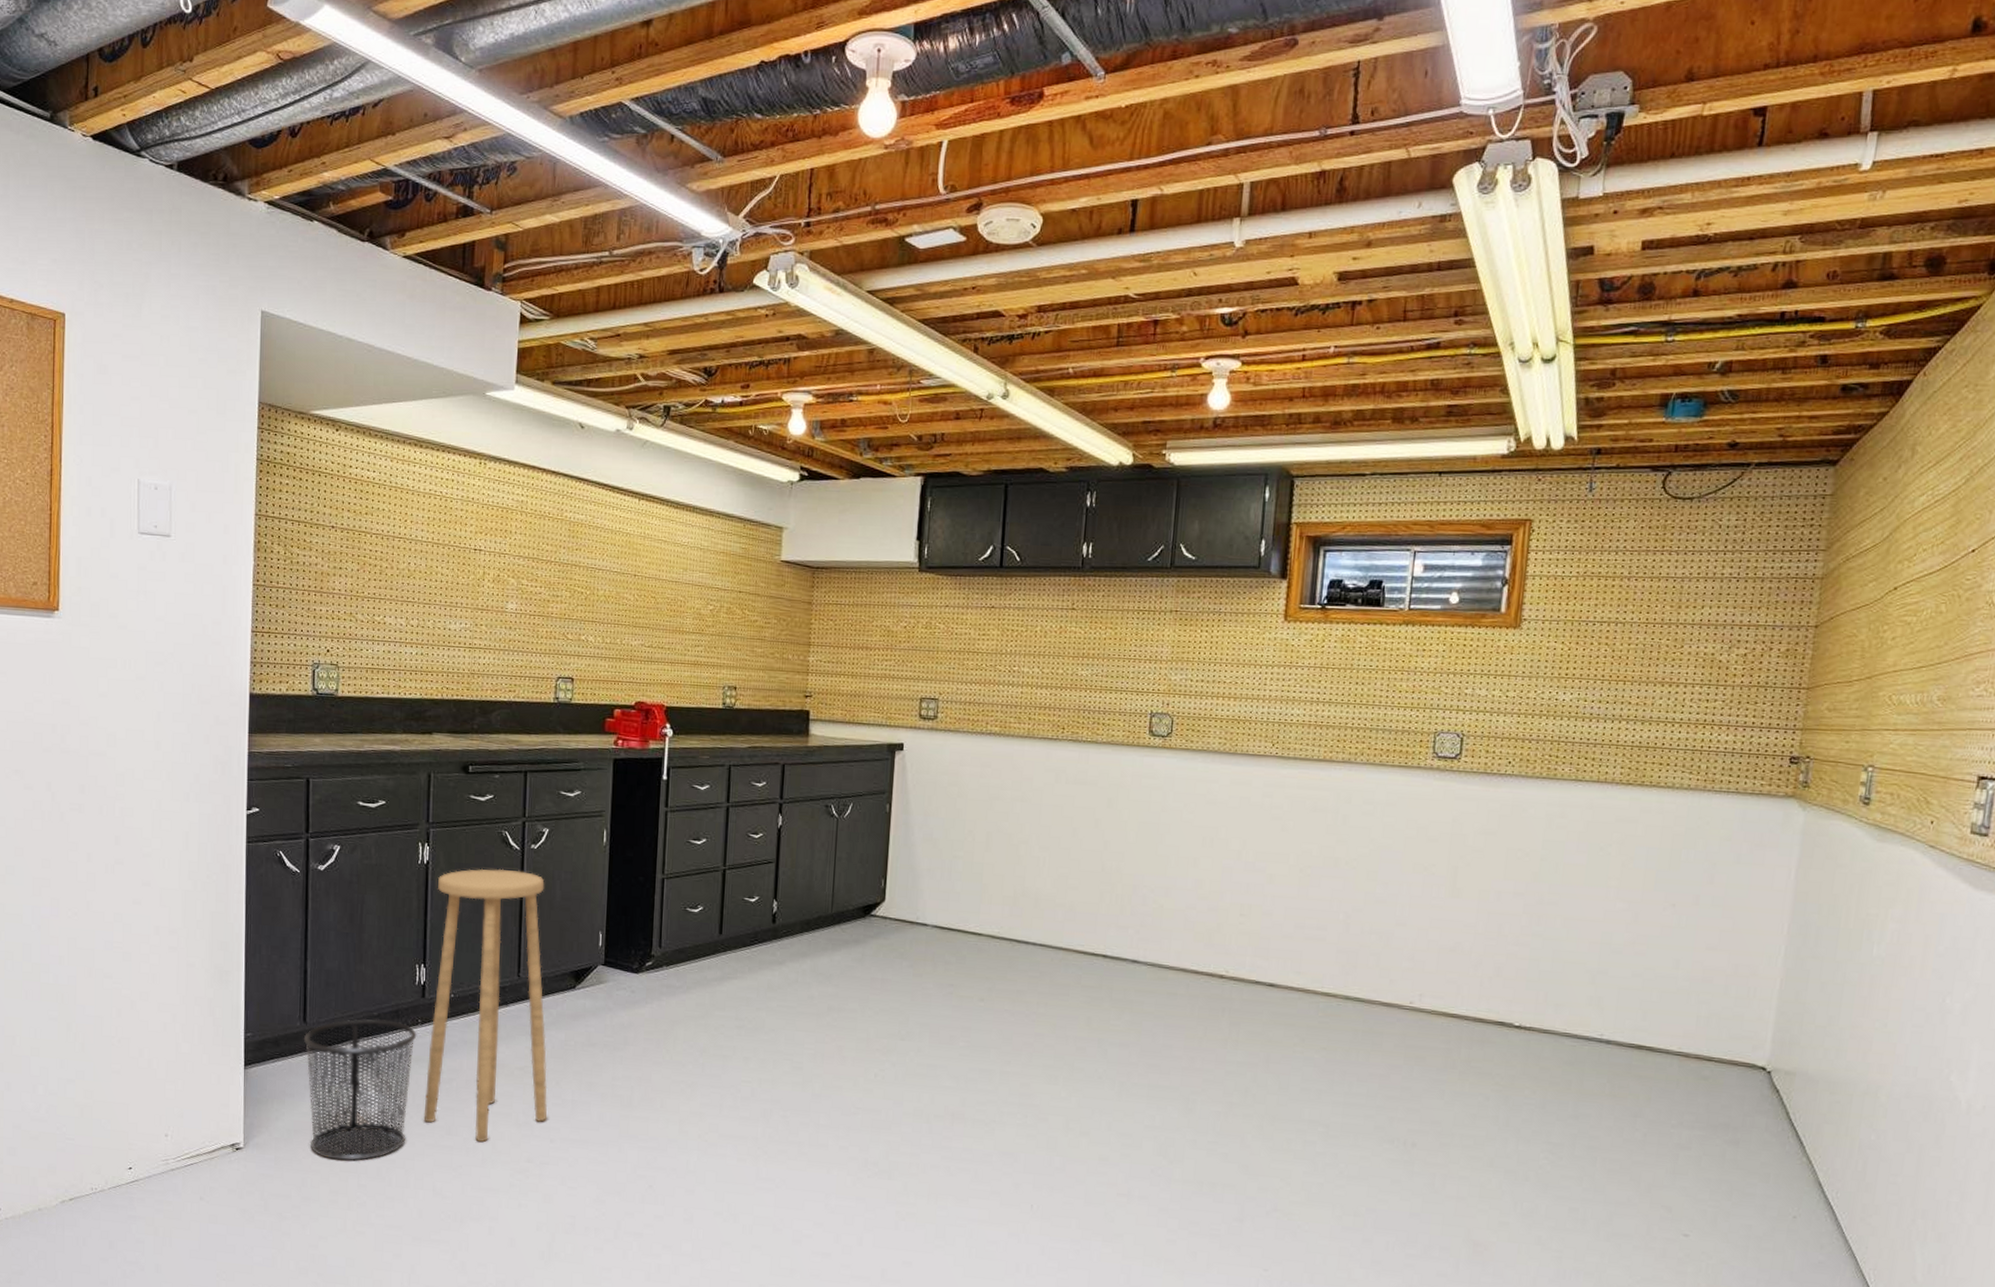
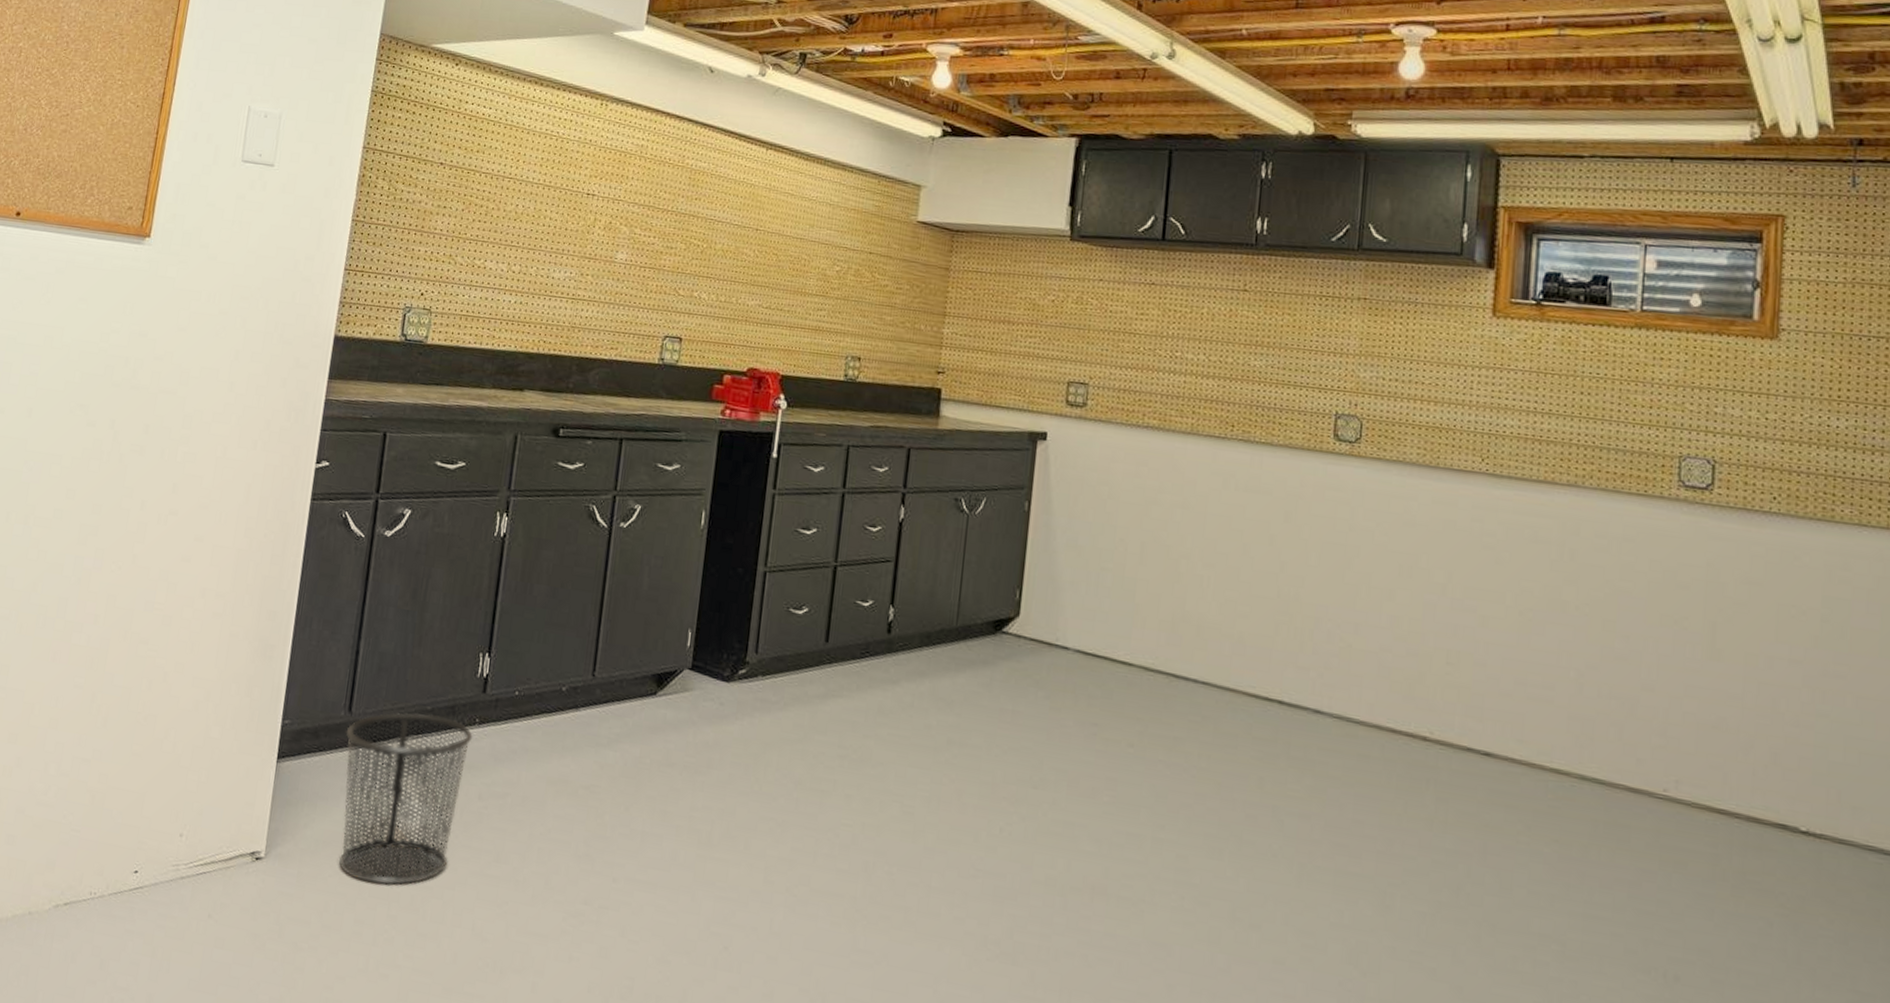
stool: present [423,868,548,1143] -> none [470,546,632,875]

